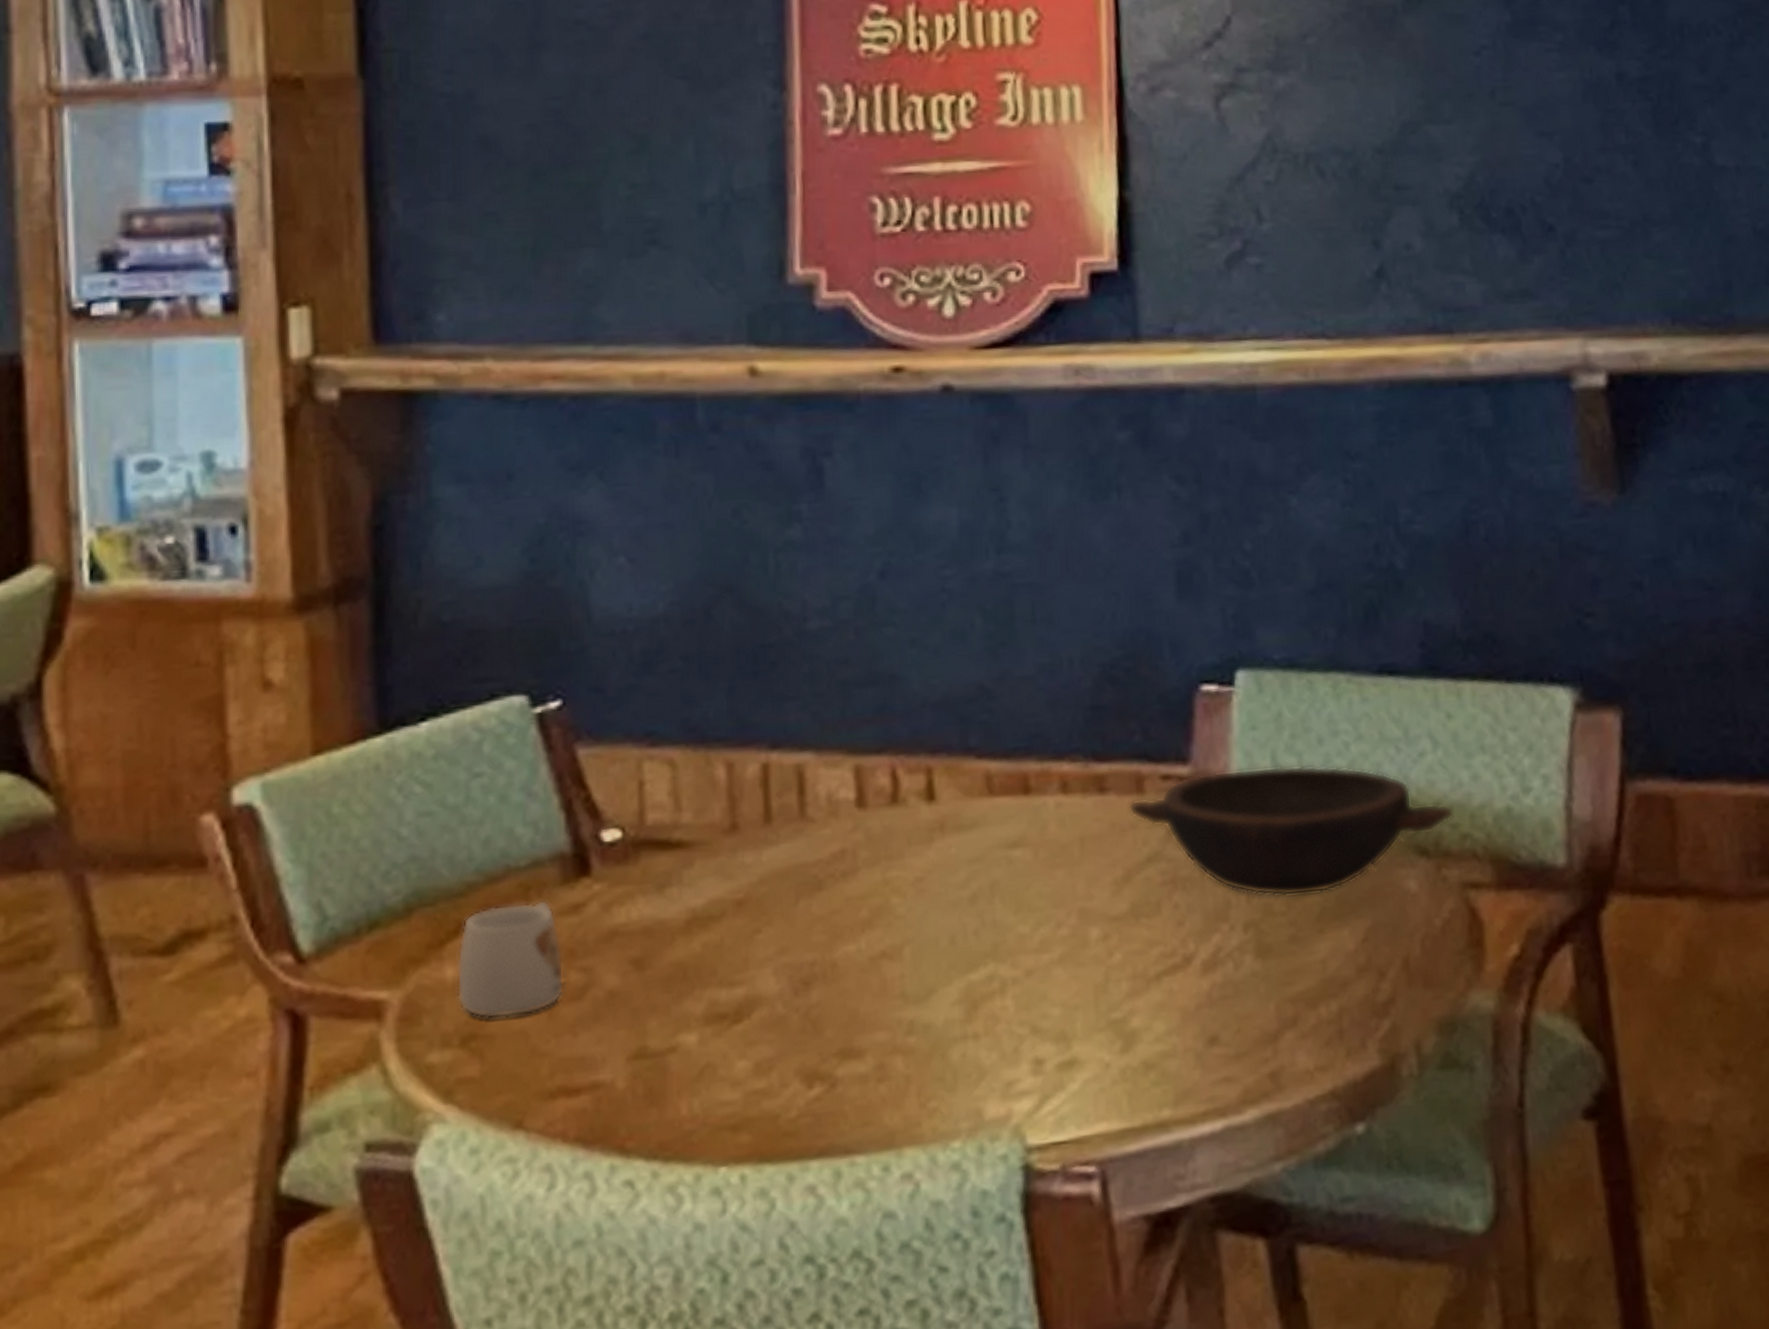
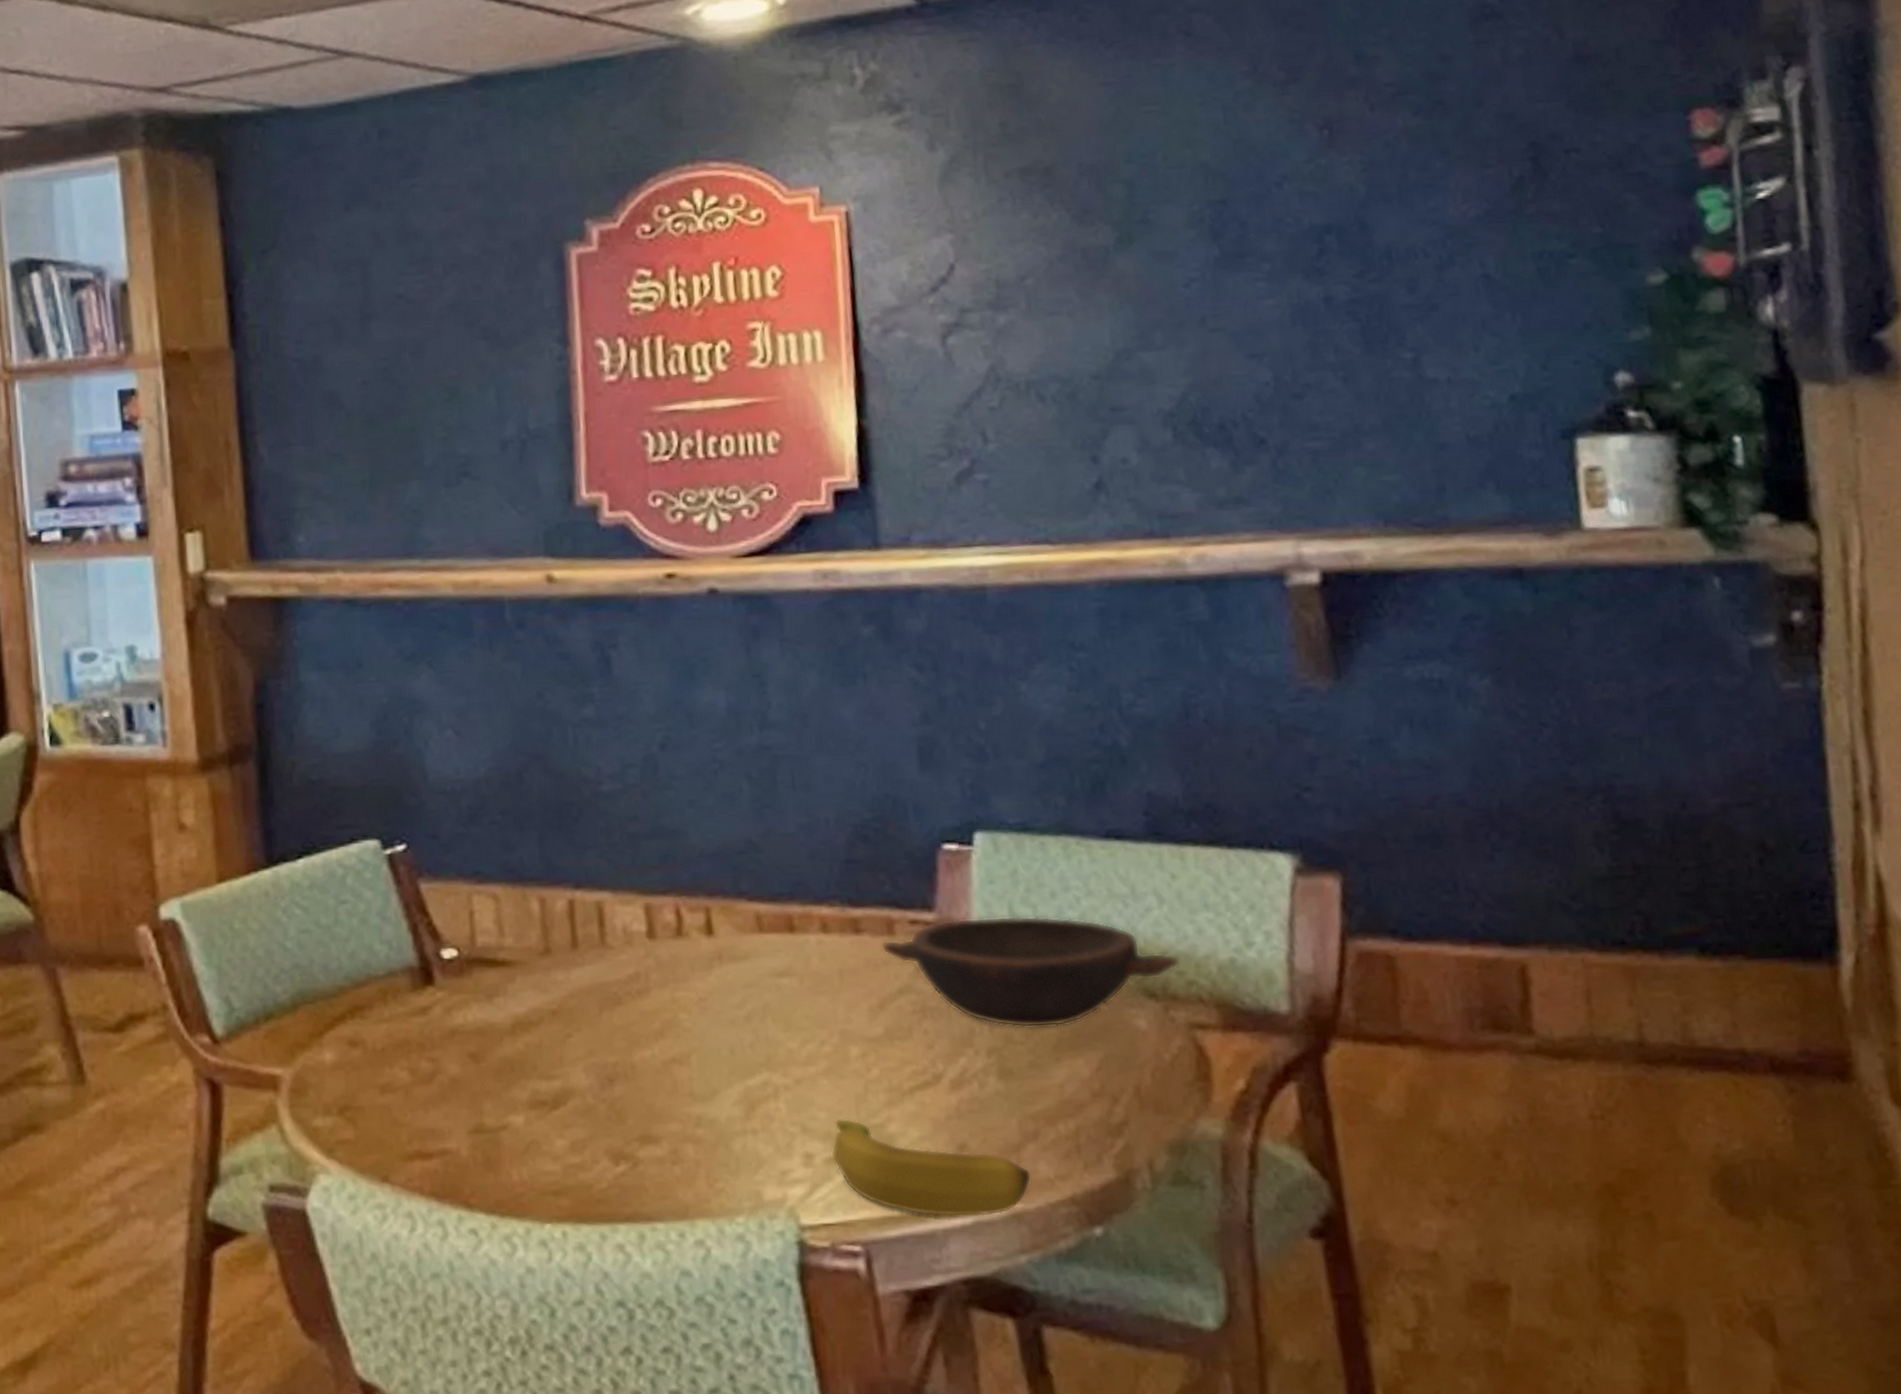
mug: present [457,900,565,1019] -> none [333,1003,417,1095]
banana: none [1065,1013,1290,1125] -> present [831,1118,1032,1217]

